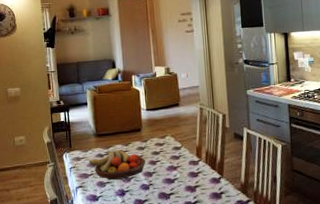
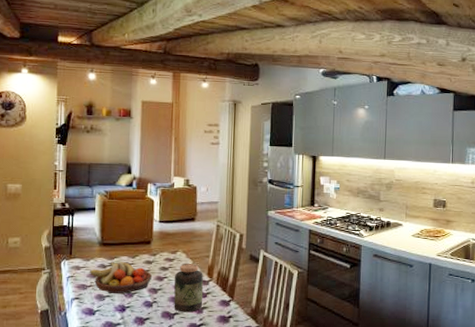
jar: none [166,146,195,192] -> present [174,264,203,313]

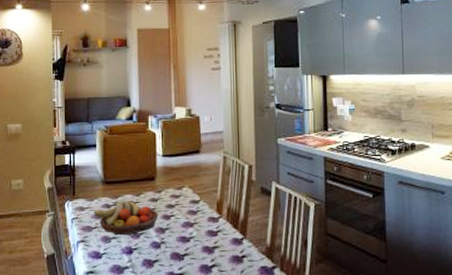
jar: present [174,264,203,313] -> none [182,200,214,253]

